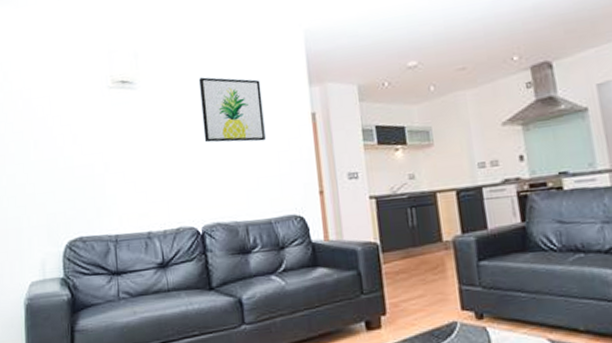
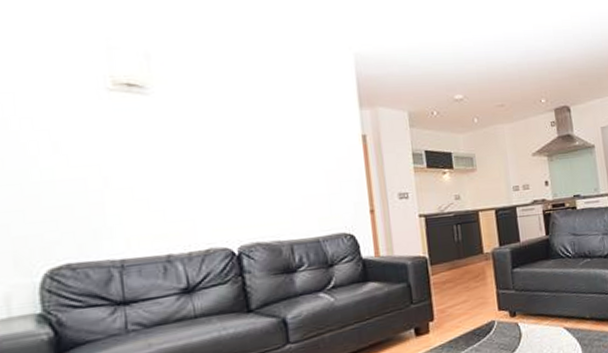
wall art: present [199,77,266,143] -> none [233,89,313,160]

